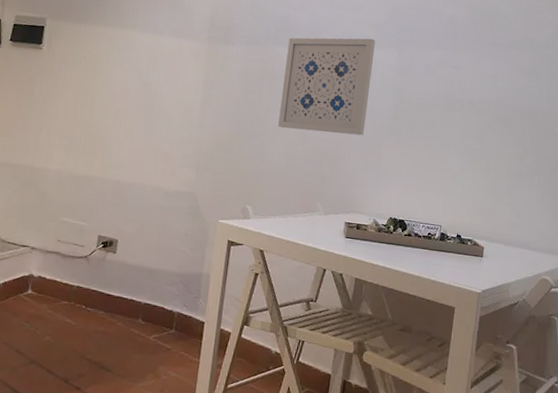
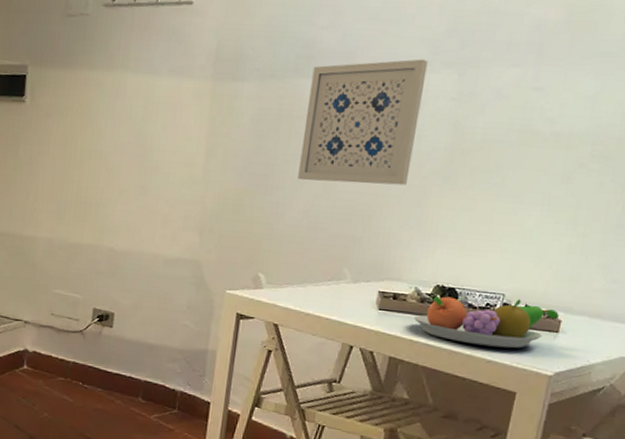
fruit bowl: none [373,227,482,270] -> present [414,296,559,348]

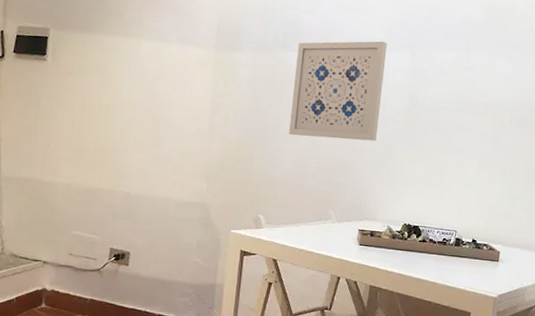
fruit bowl: present [414,296,559,348] -> none [388,233,498,276]

